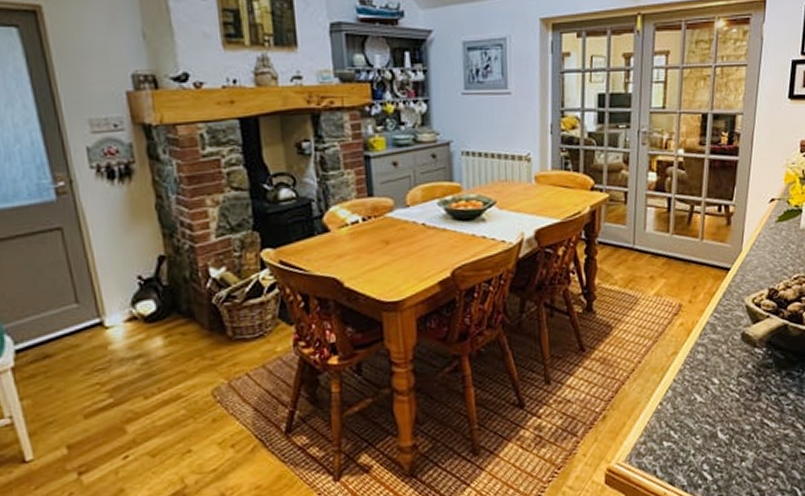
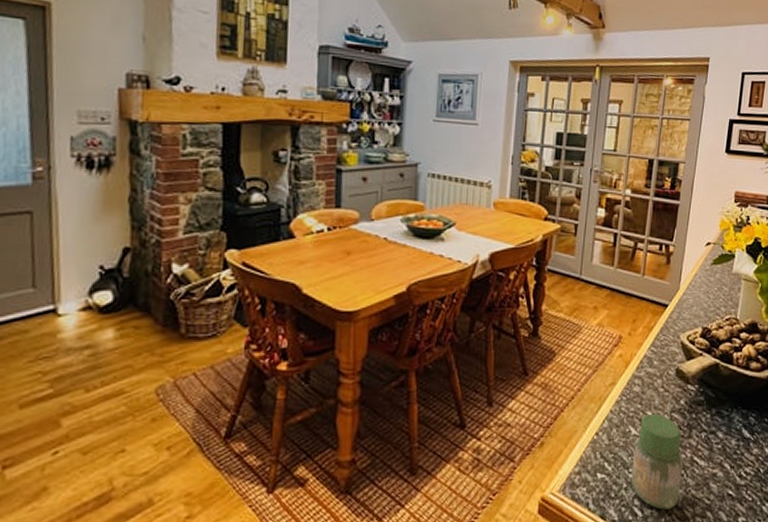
jar: none [698,379,753,473] -> present [631,413,683,510]

